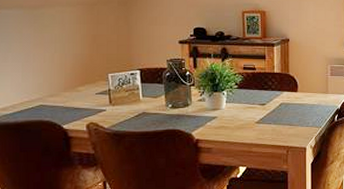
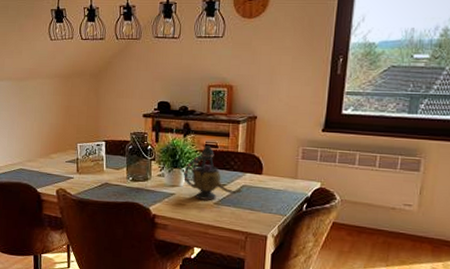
teapot: none [224,67,281,120] -> present [184,144,242,200]

